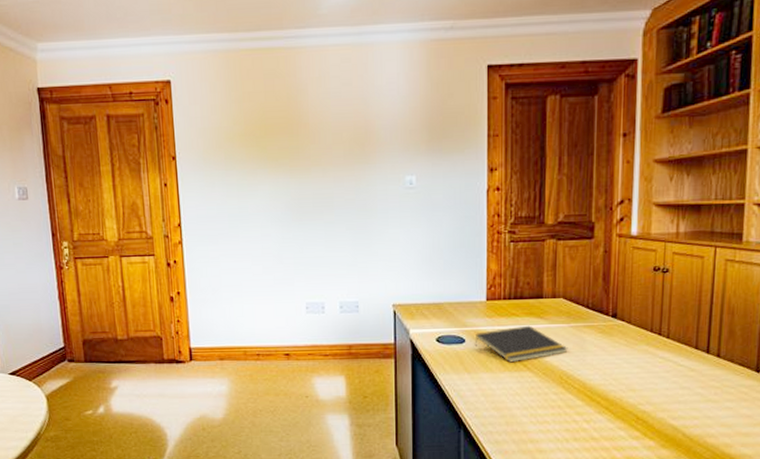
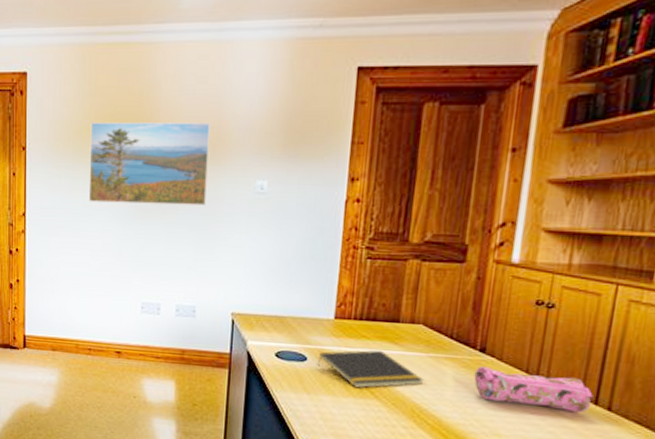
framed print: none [240,123,360,208] -> present [88,122,210,206]
pencil case: none [609,329,705,362] -> present [474,365,593,413]

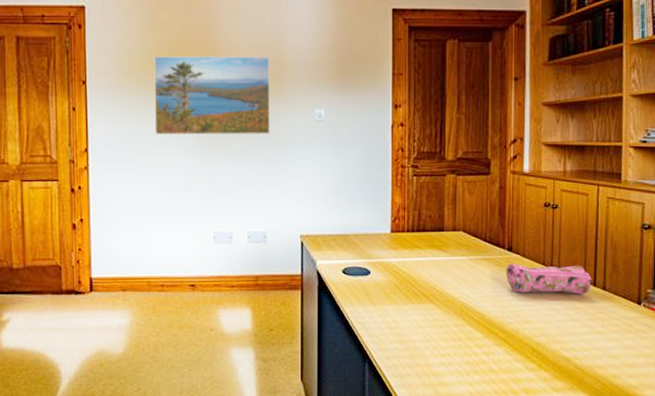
notepad: present [317,350,424,388] -> none [379,257,468,295]

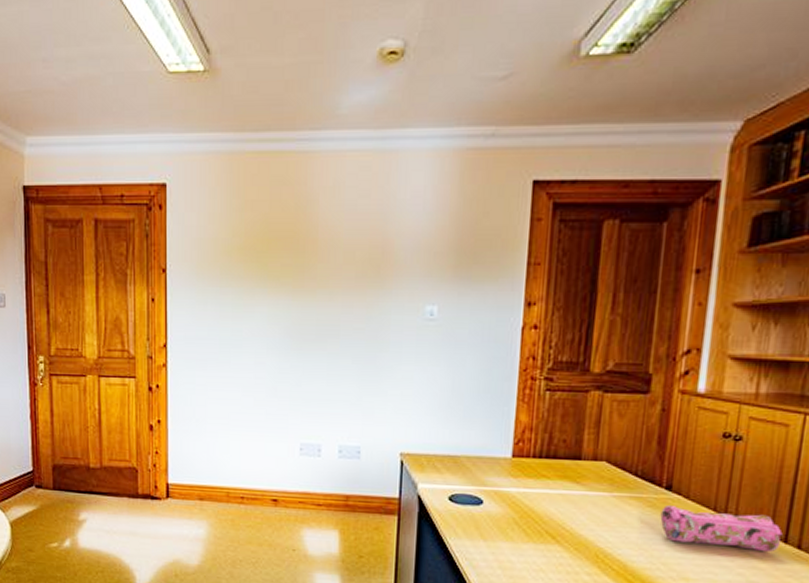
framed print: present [153,56,270,135] -> none [238,241,374,334]

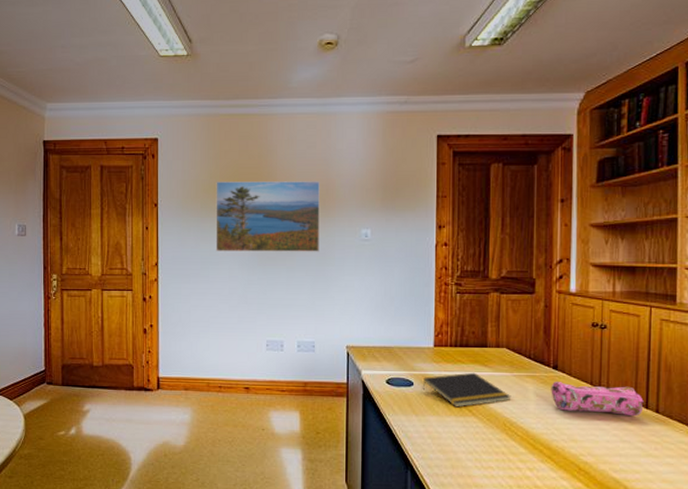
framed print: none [238,241,374,334] -> present [216,181,320,252]
notepad: none [494,490,608,533] -> present [422,372,511,408]

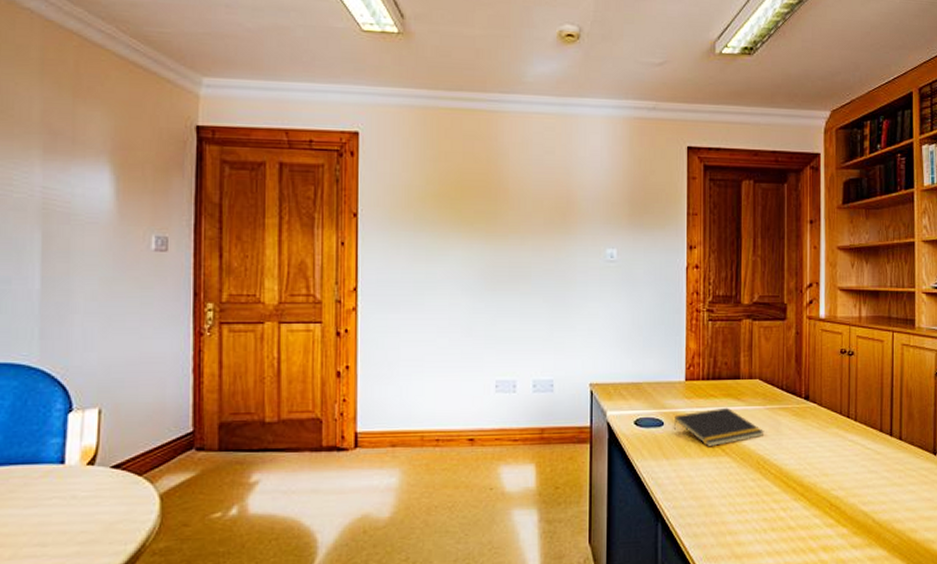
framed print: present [216,181,320,252] -> none [433,188,559,275]
pencil case: present [551,380,644,417] -> none [803,412,888,445]

